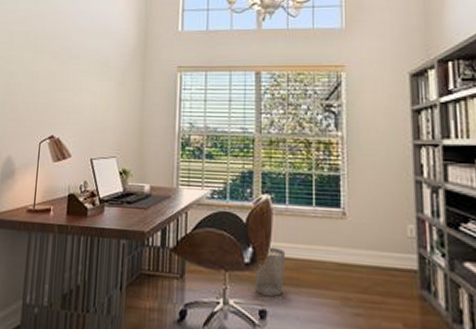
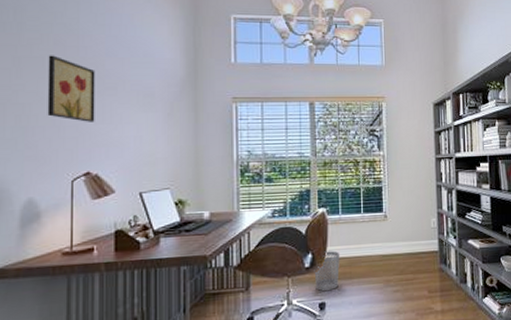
wall art: none [27,29,65,89] -> present [47,55,95,122]

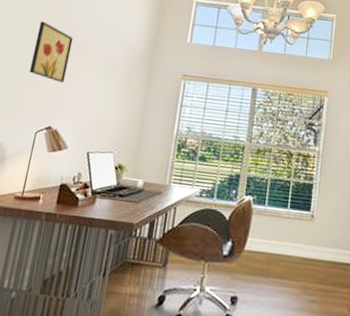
wastebasket: present [314,251,340,292] -> none [230,242,260,285]

